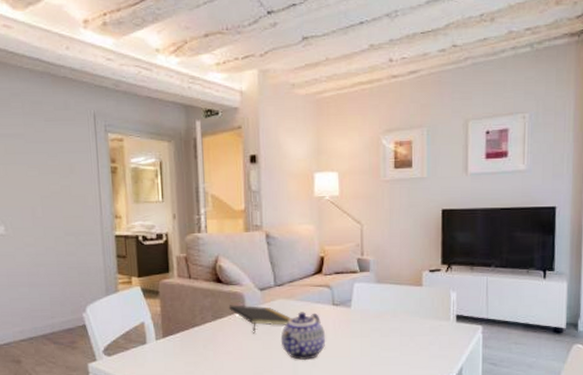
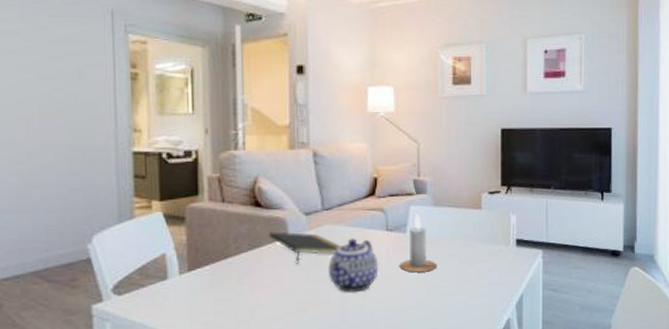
candle: none [344,291,380,344] -> present [399,214,437,273]

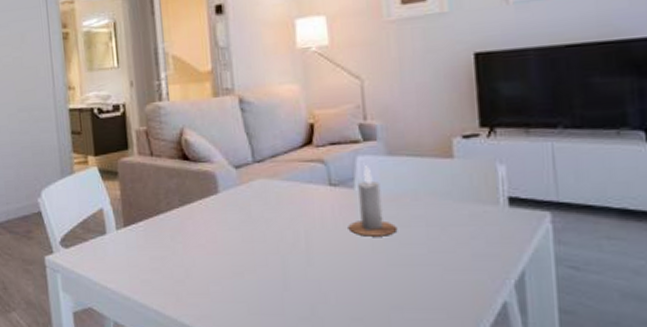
notepad: present [268,231,341,264] -> none [198,186,277,222]
teapot: present [328,238,379,293] -> none [263,194,323,258]

